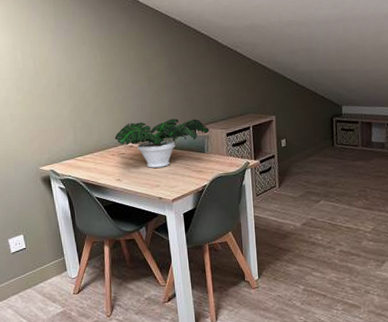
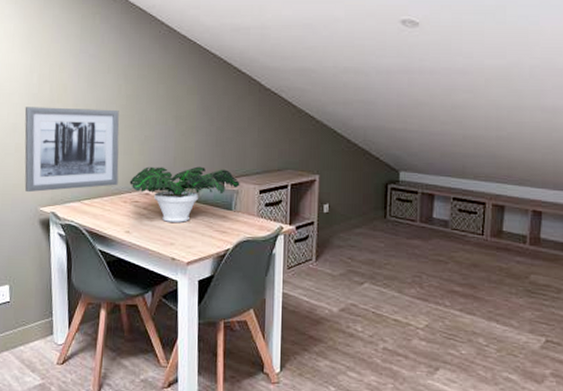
wall art: none [13,76,105,156] -> present [24,107,120,193]

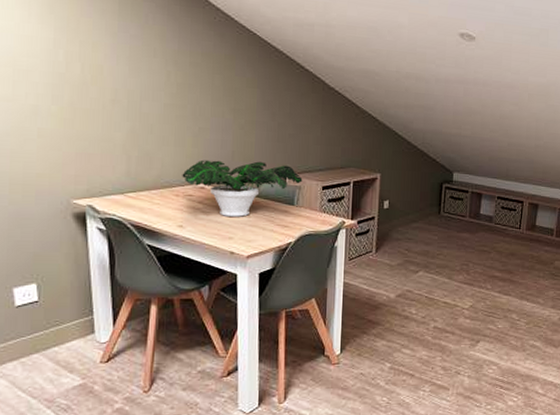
wall art: present [24,107,120,193] -> none [48,87,169,184]

